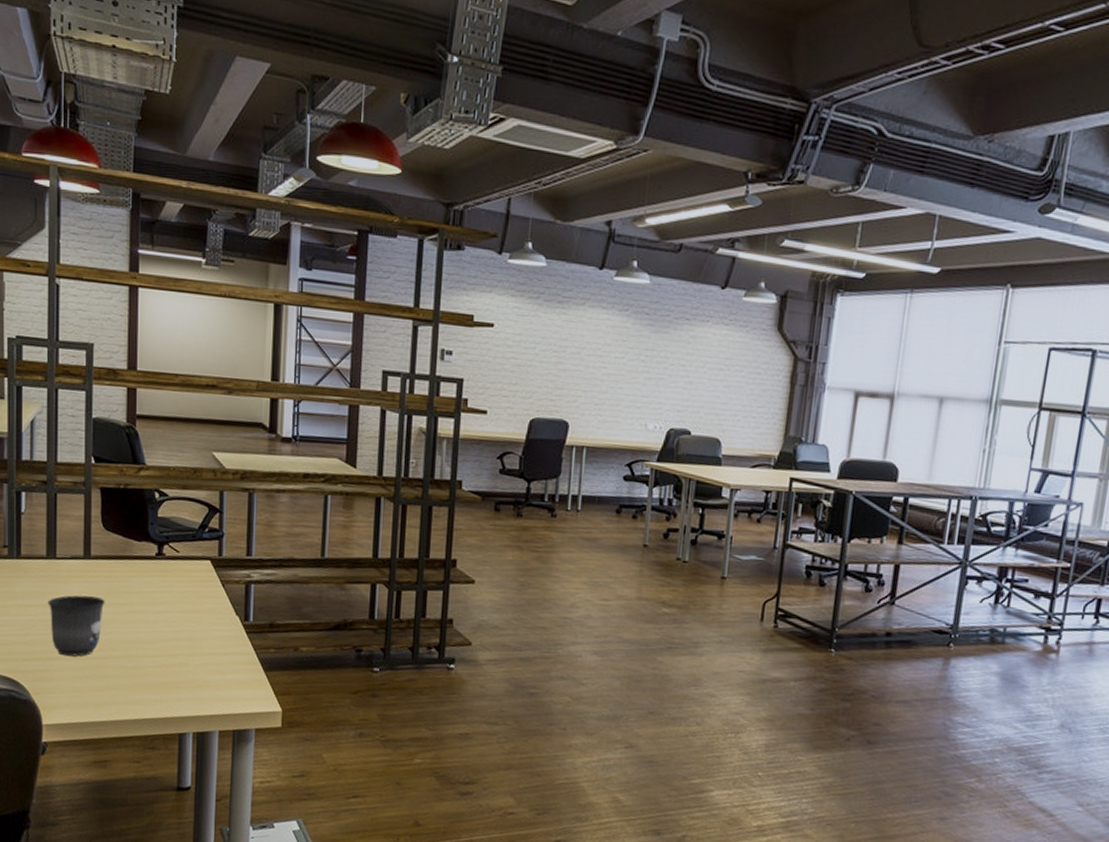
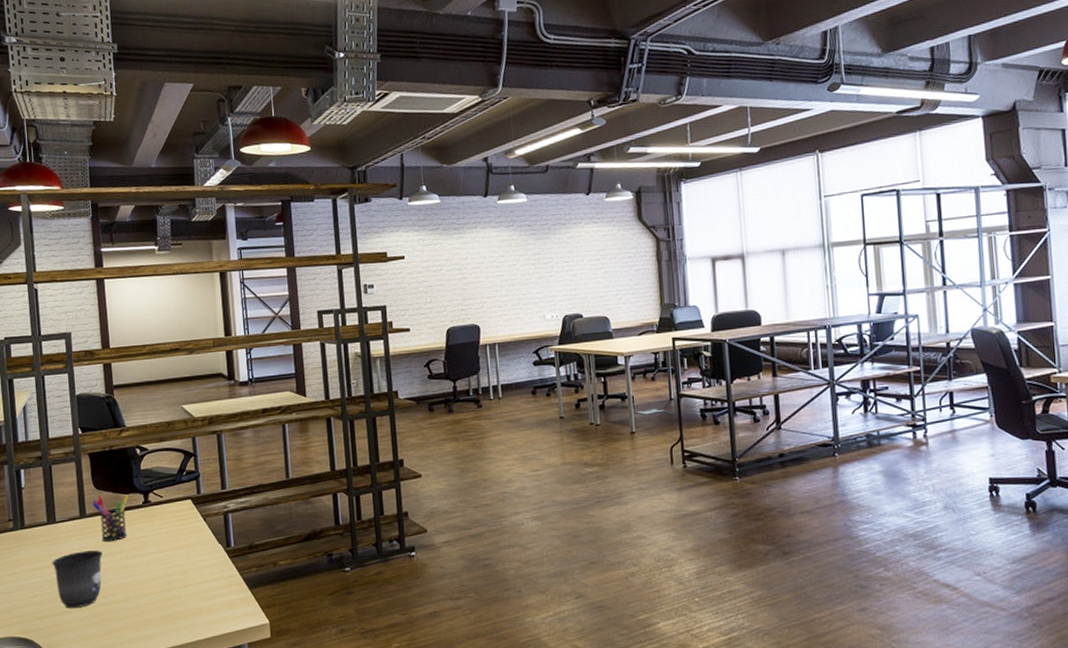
pen holder: none [100,538,141,591] -> present [93,494,129,541]

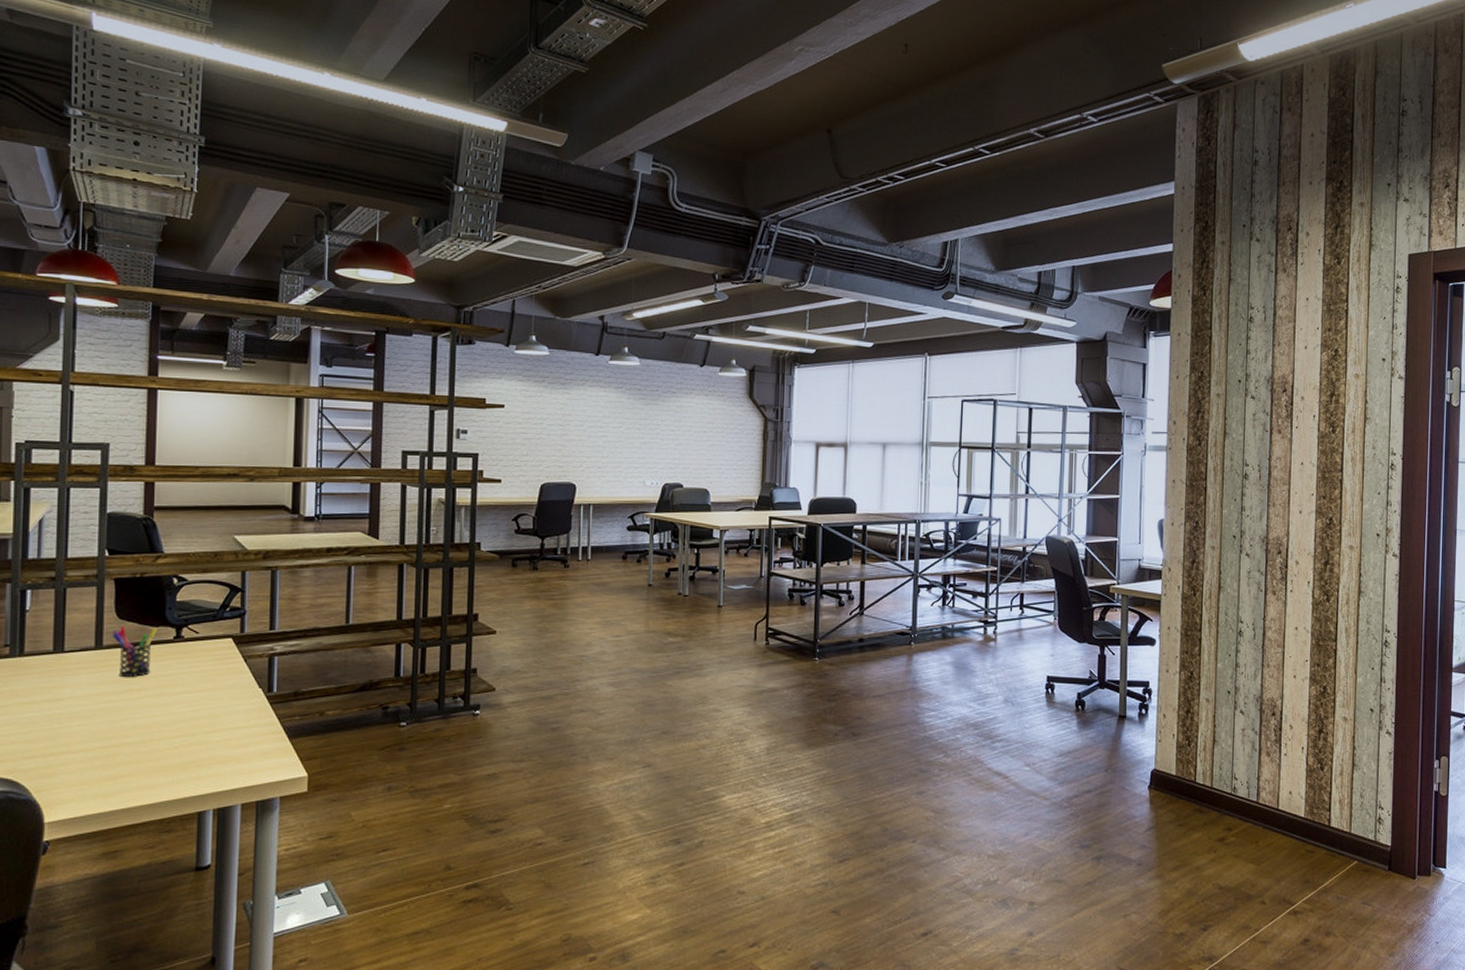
mug: present [52,550,103,609] -> none [53,686,118,749]

